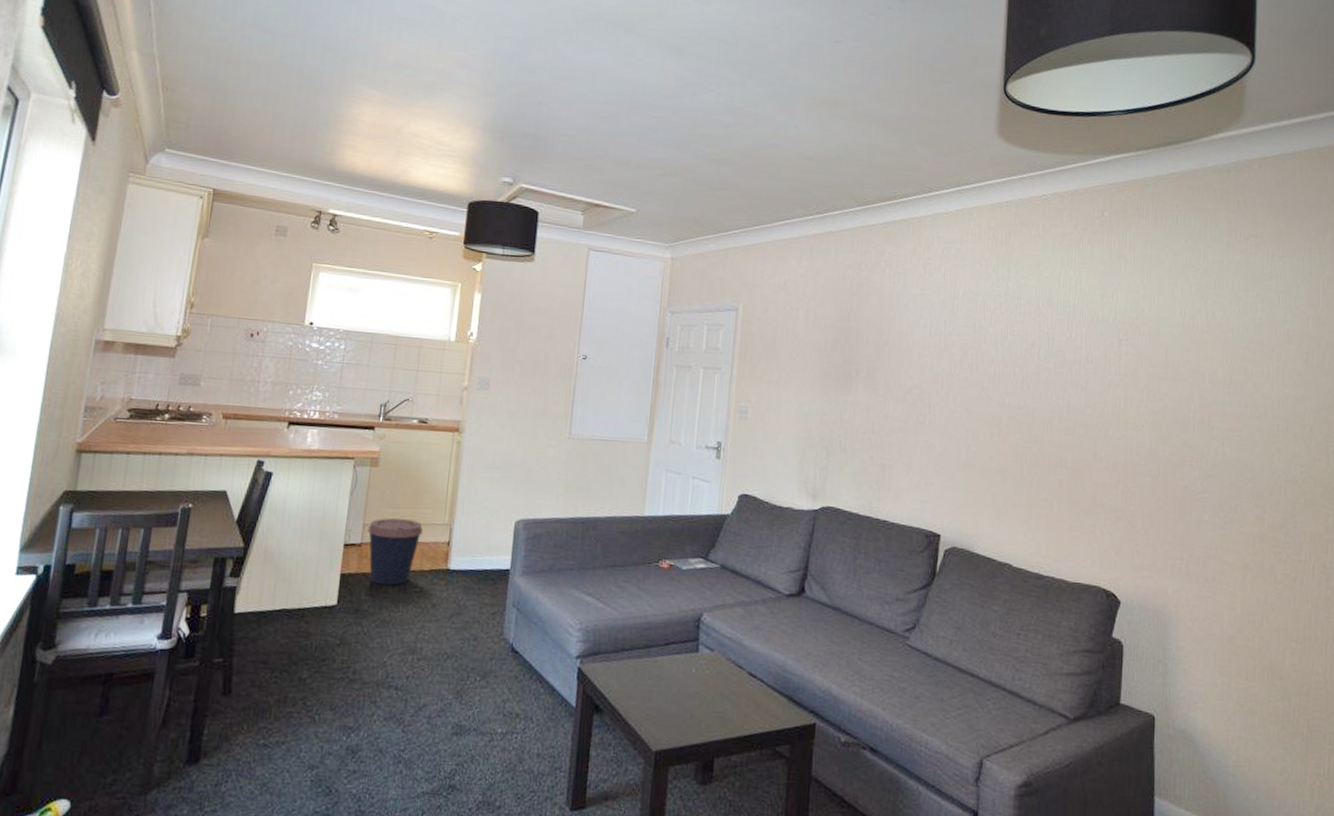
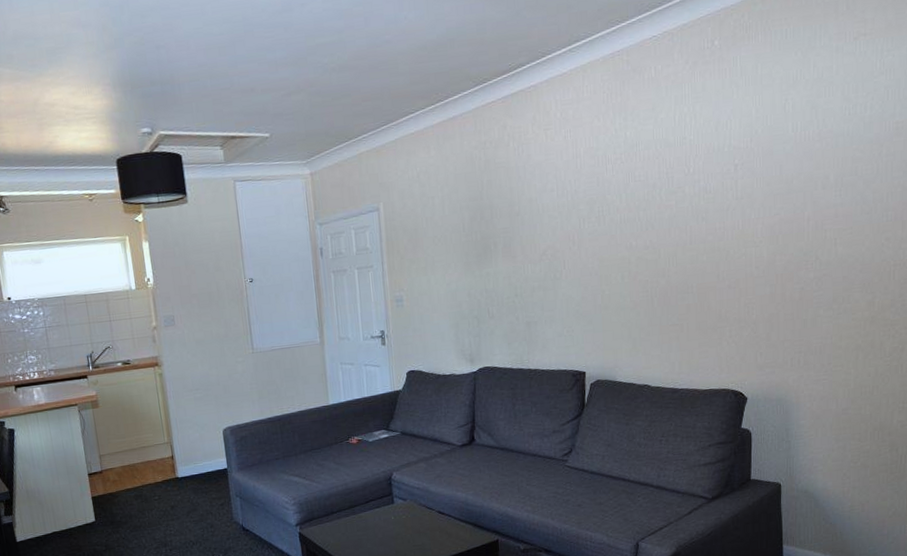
coffee cup: present [367,517,424,586] -> none [103,444,150,500]

